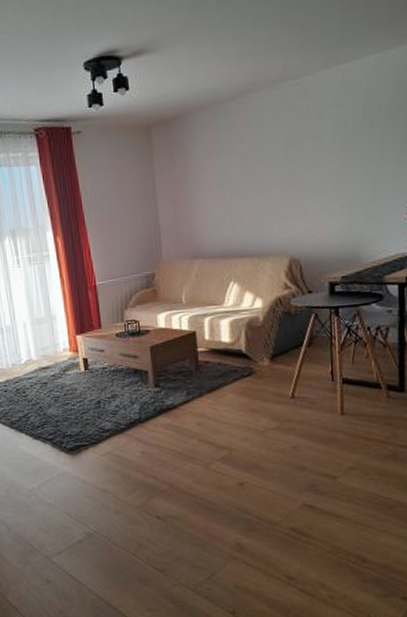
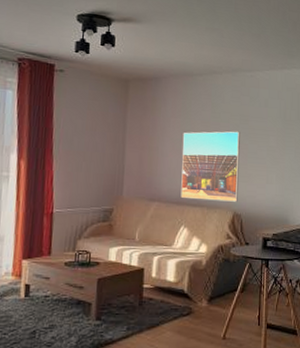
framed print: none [219,159,294,250] -> present [181,131,240,202]

